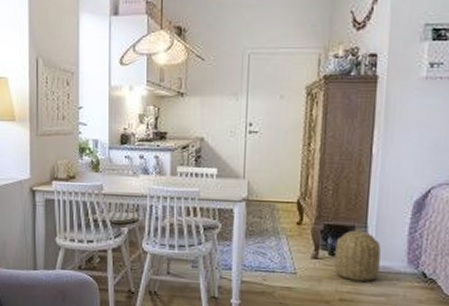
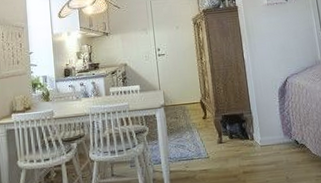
basket: present [334,228,381,282] -> none [232,115,267,156]

